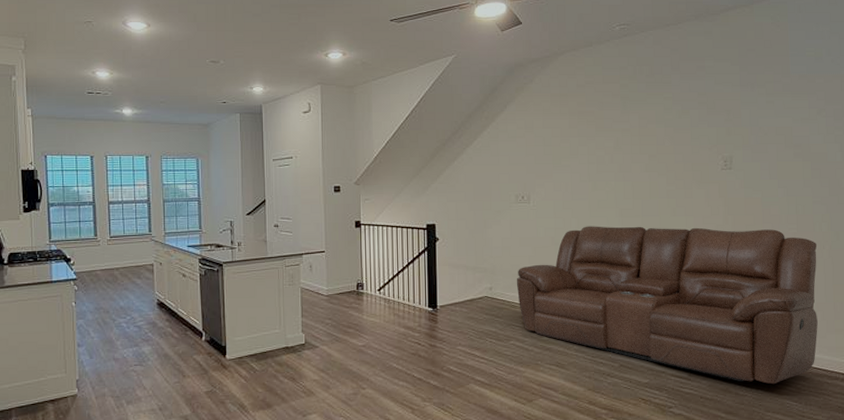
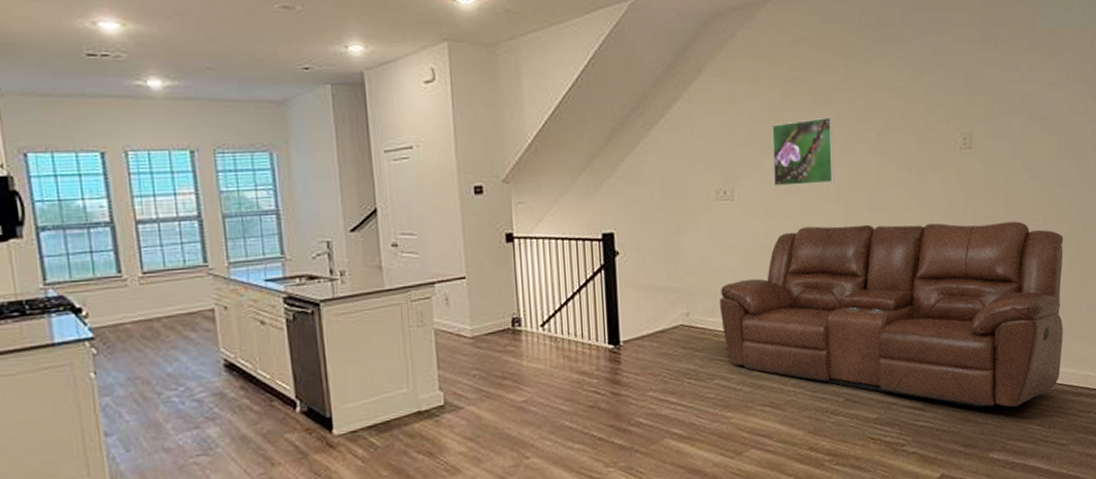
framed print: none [561,142,613,194] -> present [772,116,834,186]

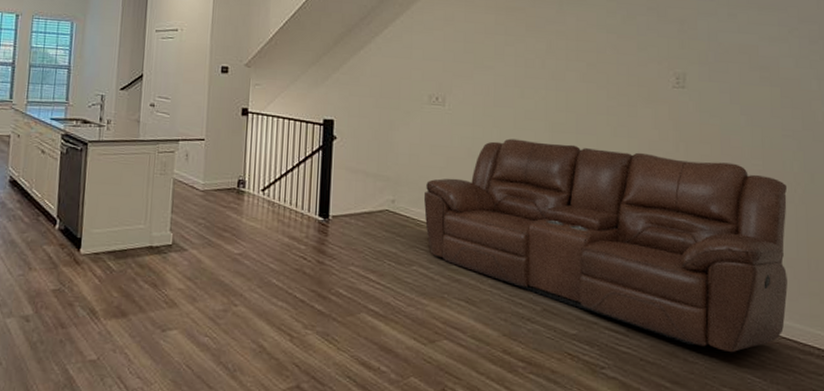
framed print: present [772,116,834,186] -> none [483,44,544,103]

